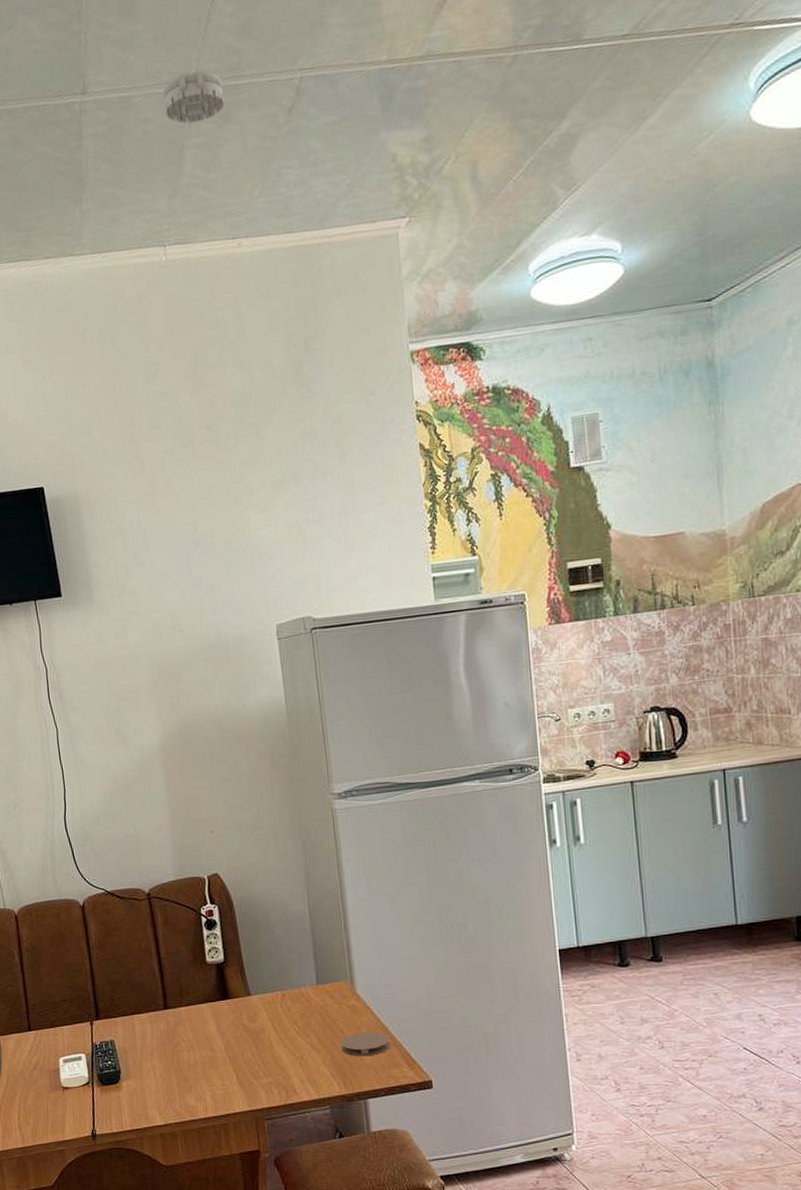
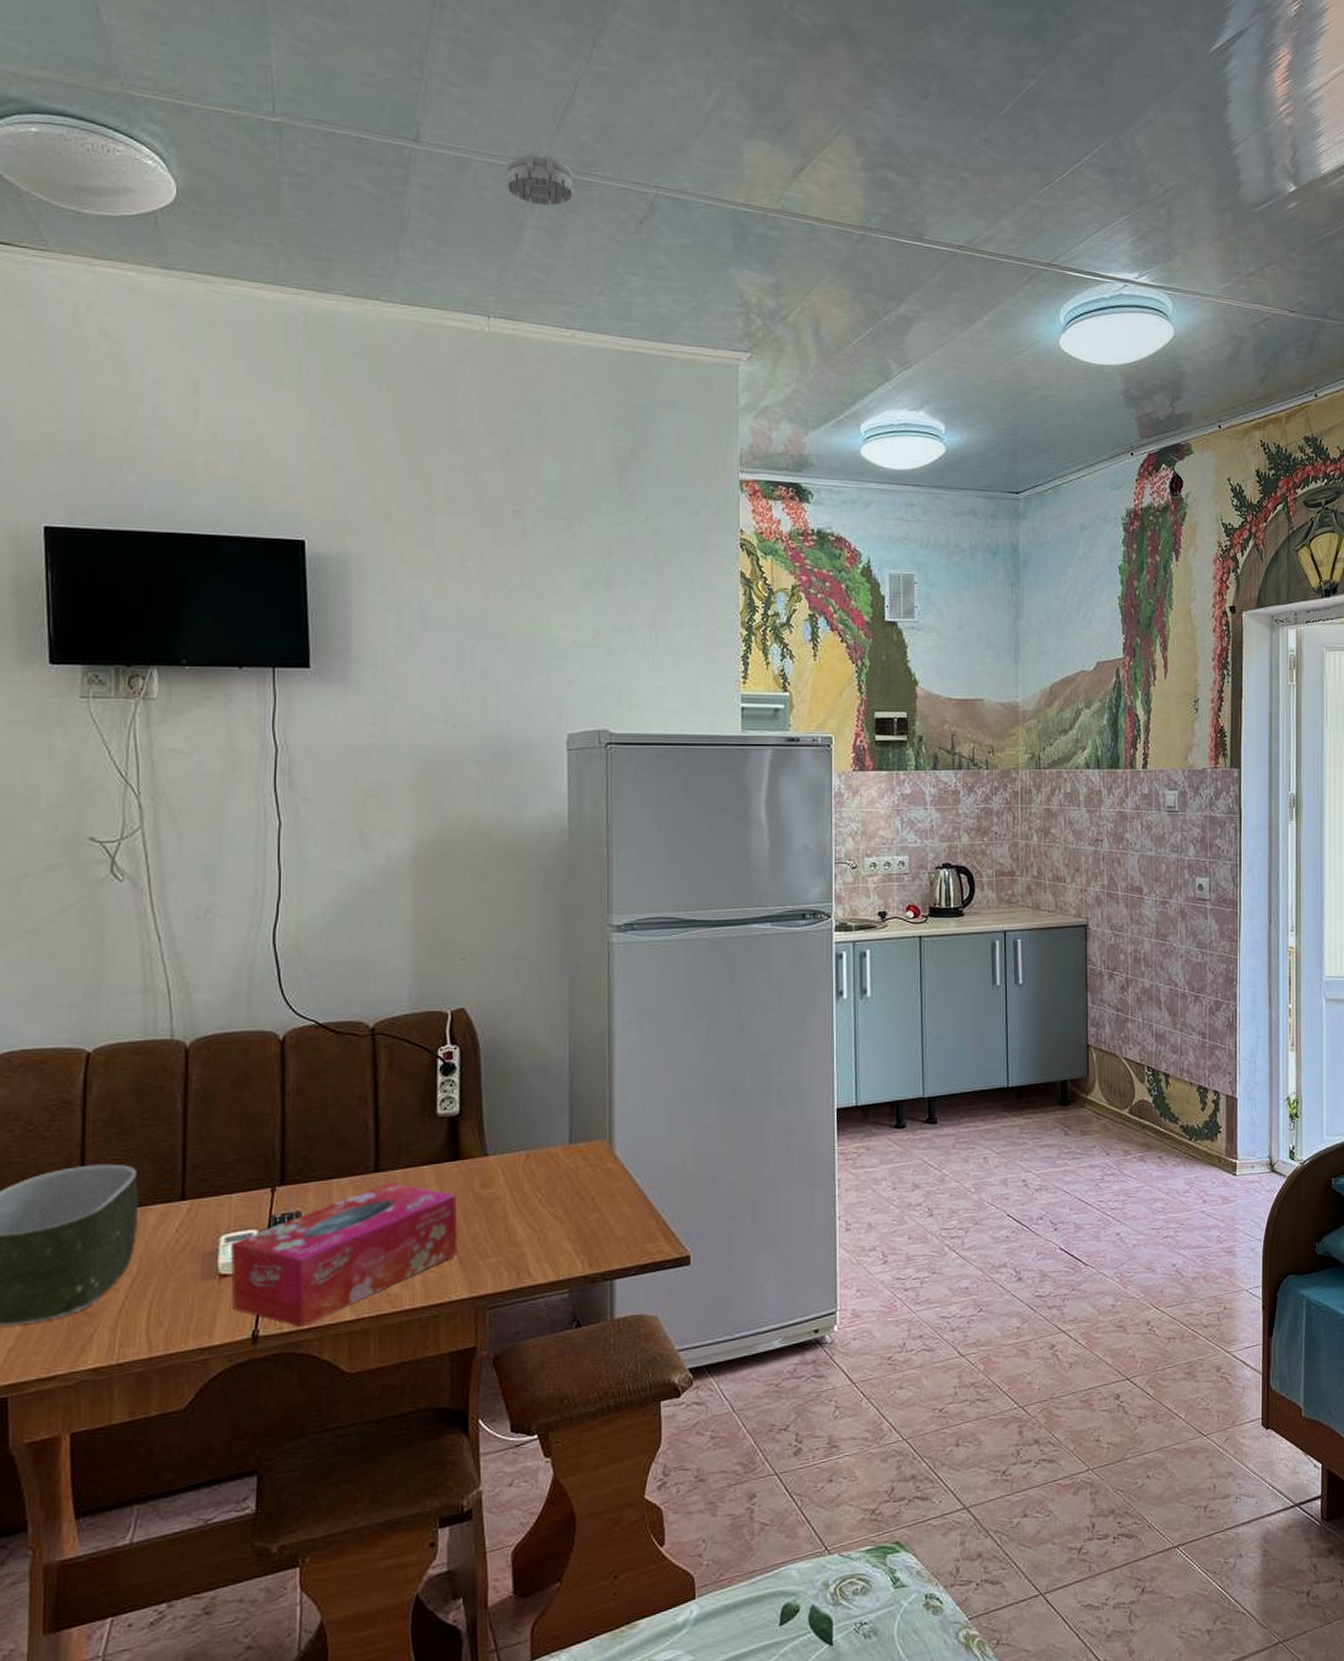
tissue box: none [68,1017,236,1129] -> present [231,1182,458,1327]
coaster: present [340,1031,391,1057] -> none [589,1199,648,1229]

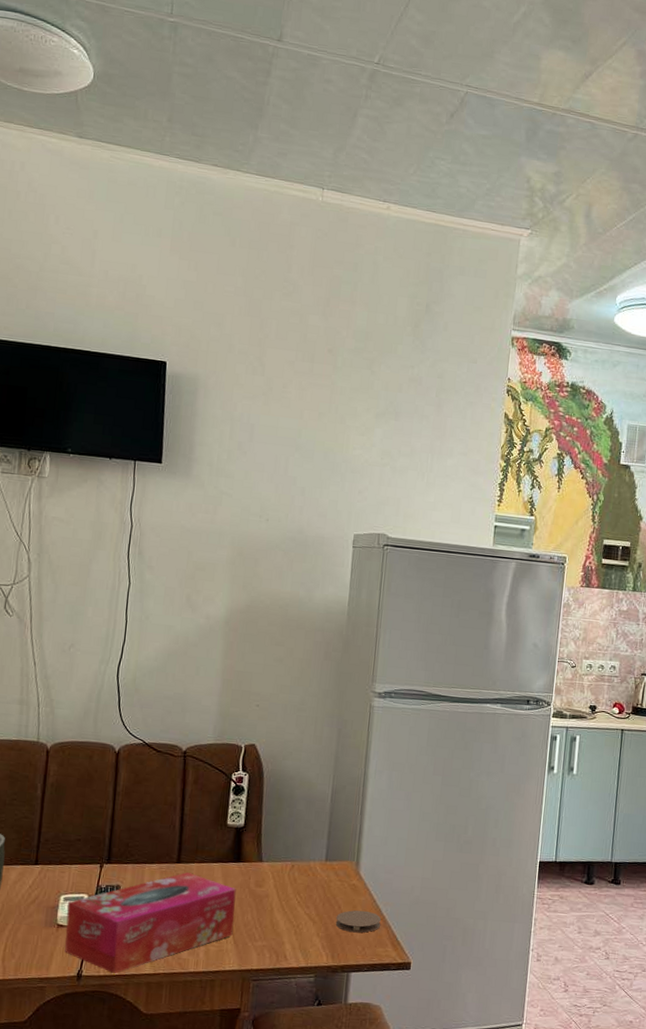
smoke detector: present [507,154,574,206] -> none [347,54,401,99]
coaster: none [589,1199,648,1229] -> present [335,910,382,933]

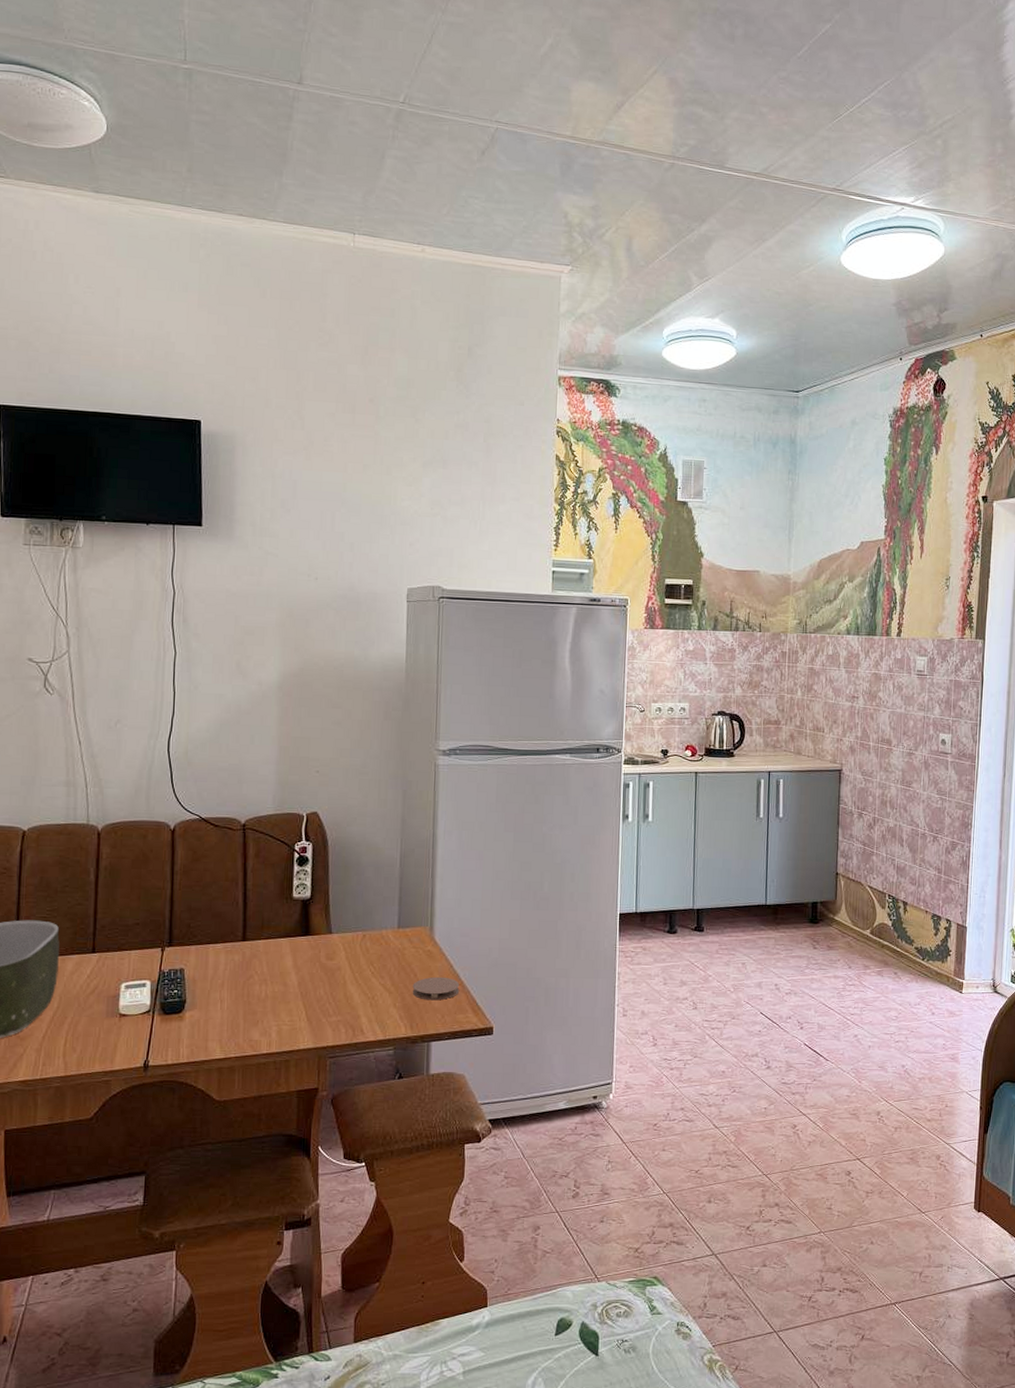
tissue box: present [65,872,236,973] -> none [128,950,307,1061]

